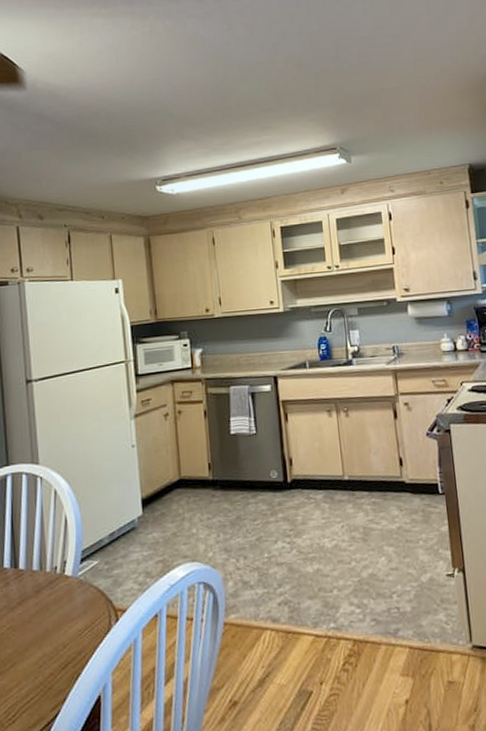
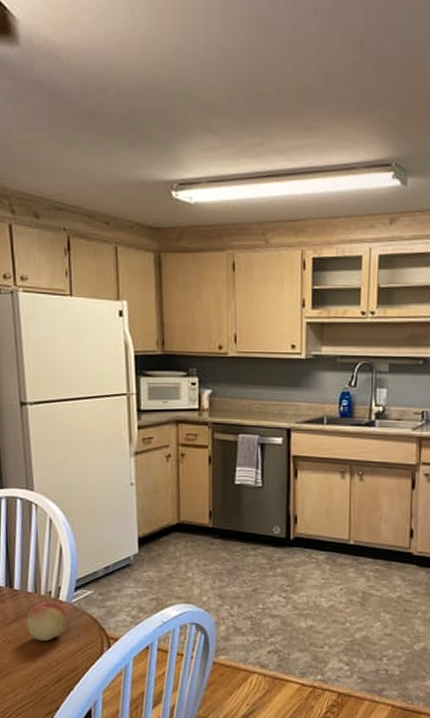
fruit: none [31,576,75,624] -> present [26,600,69,642]

